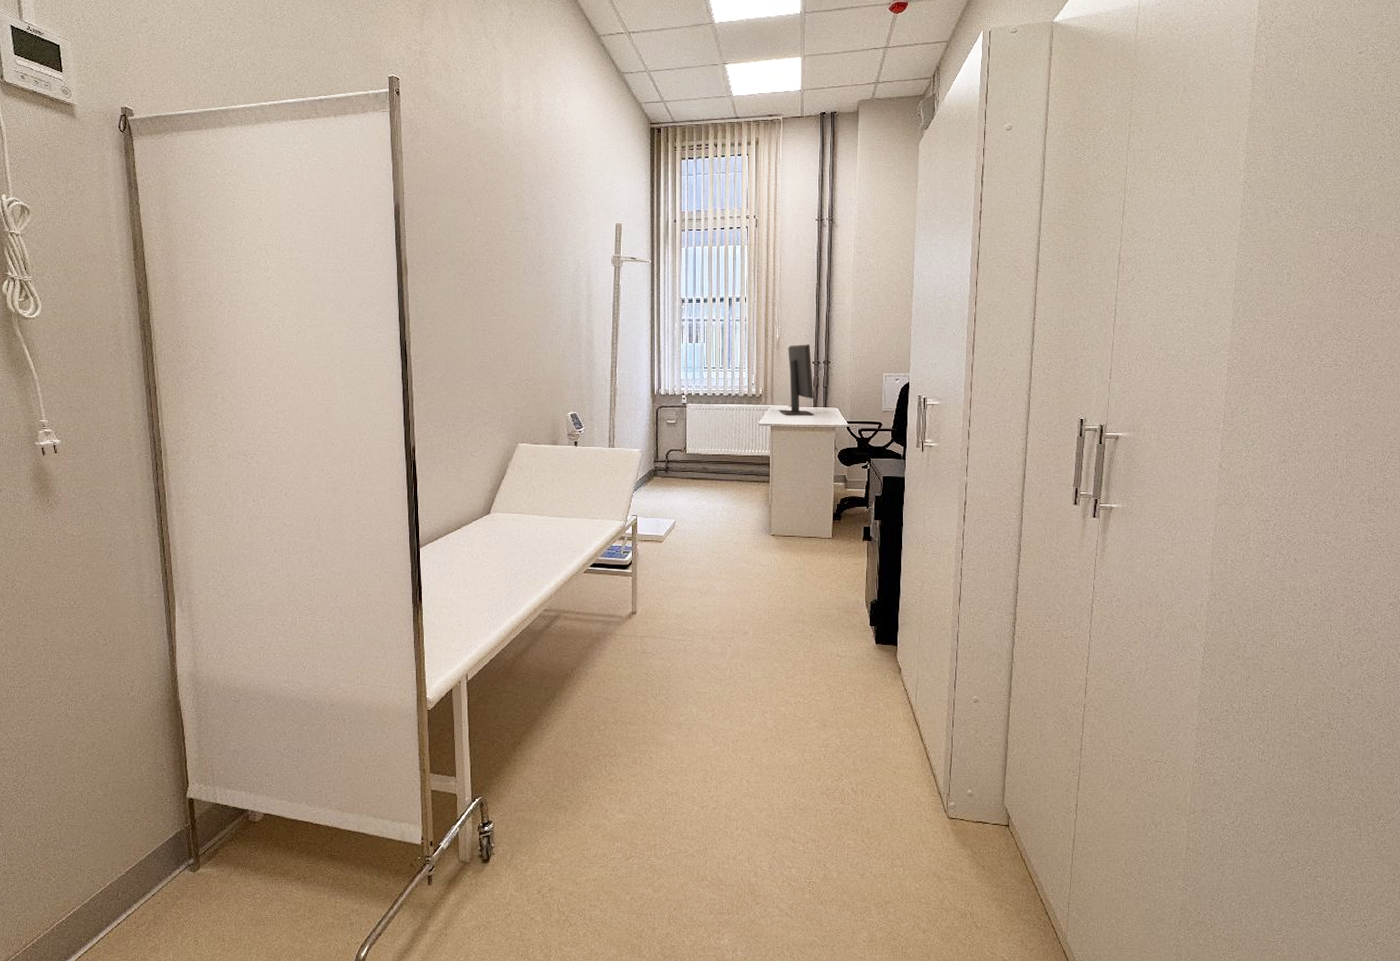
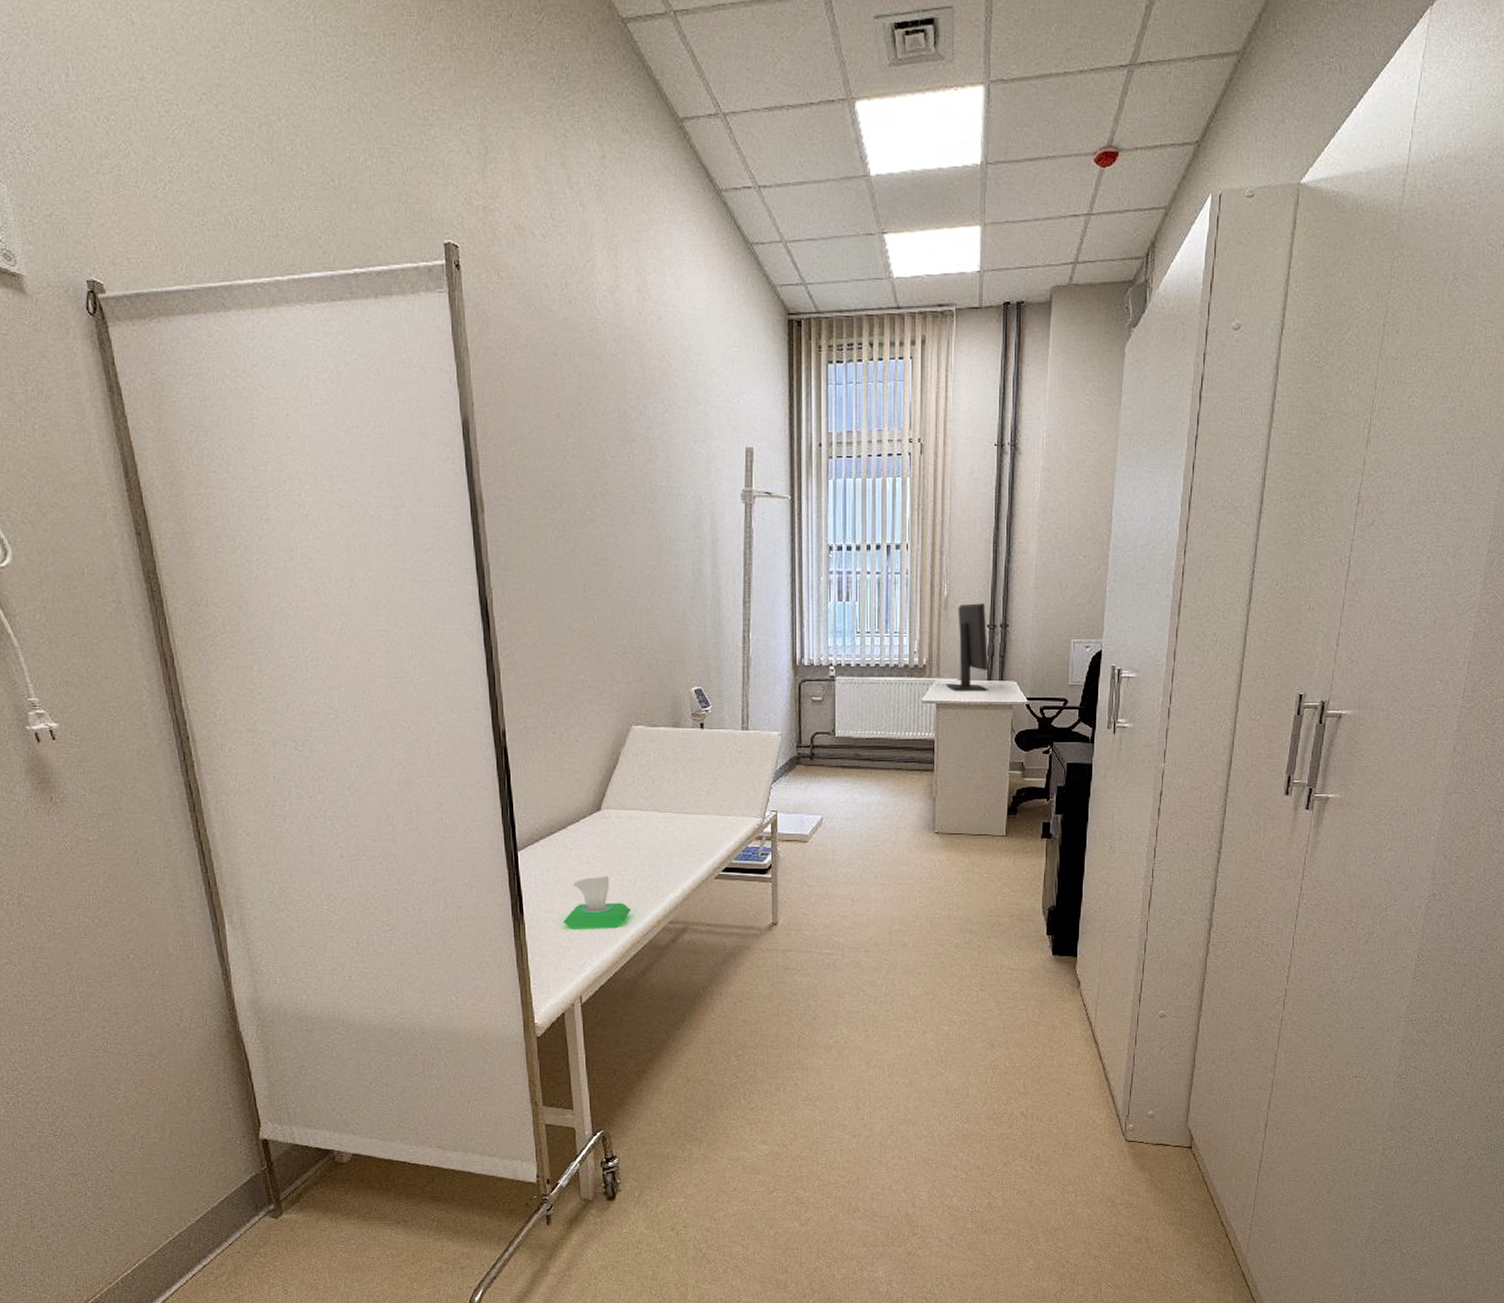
wet wipes pack: none [455,570,512,615] -> present [563,877,631,929]

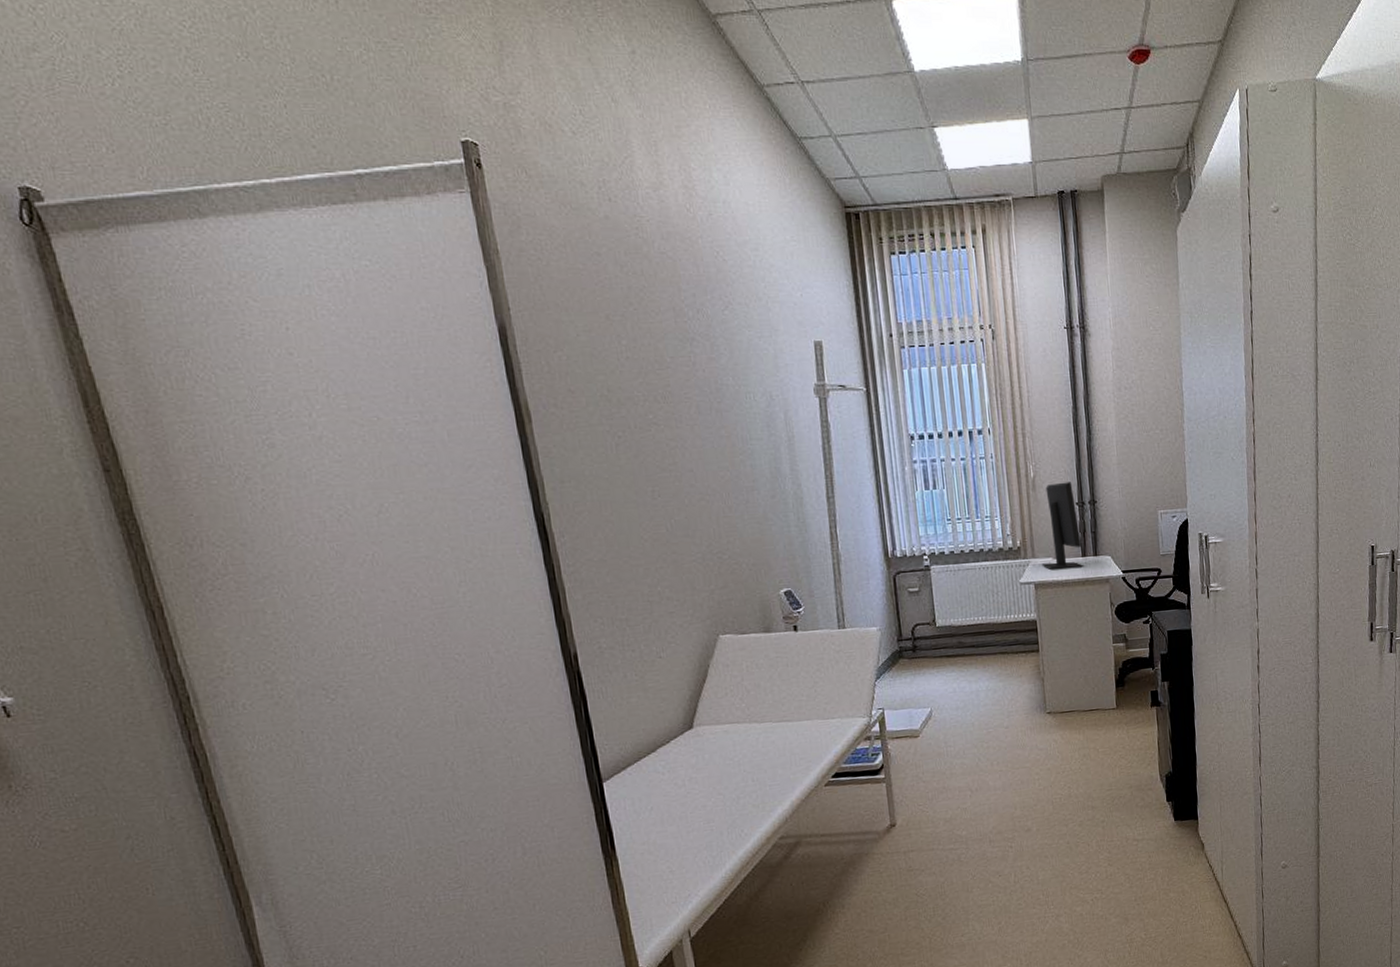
wet wipes pack: present [563,877,631,929] -> none [661,798,736,859]

